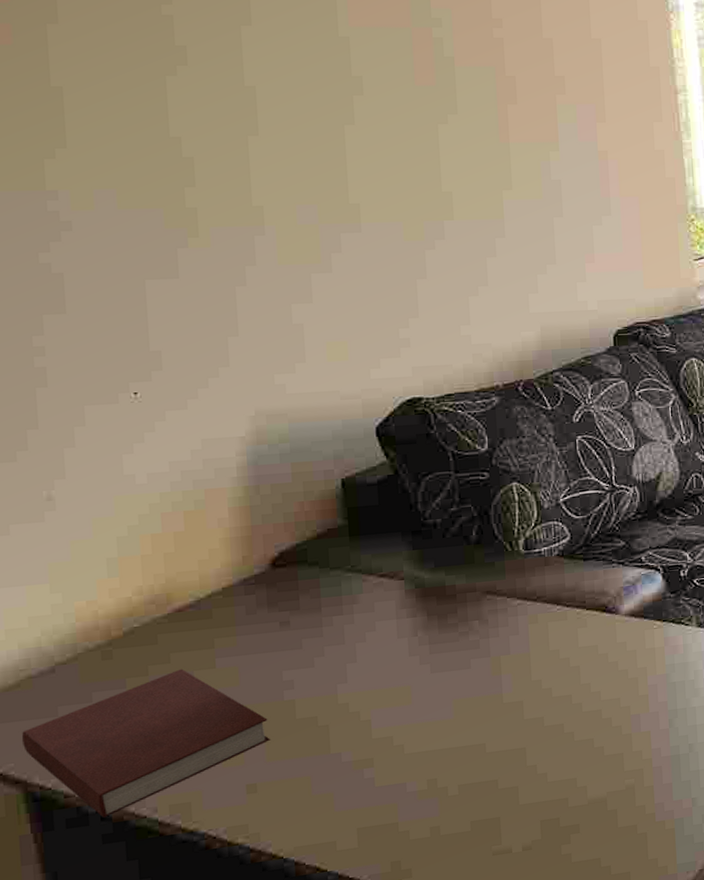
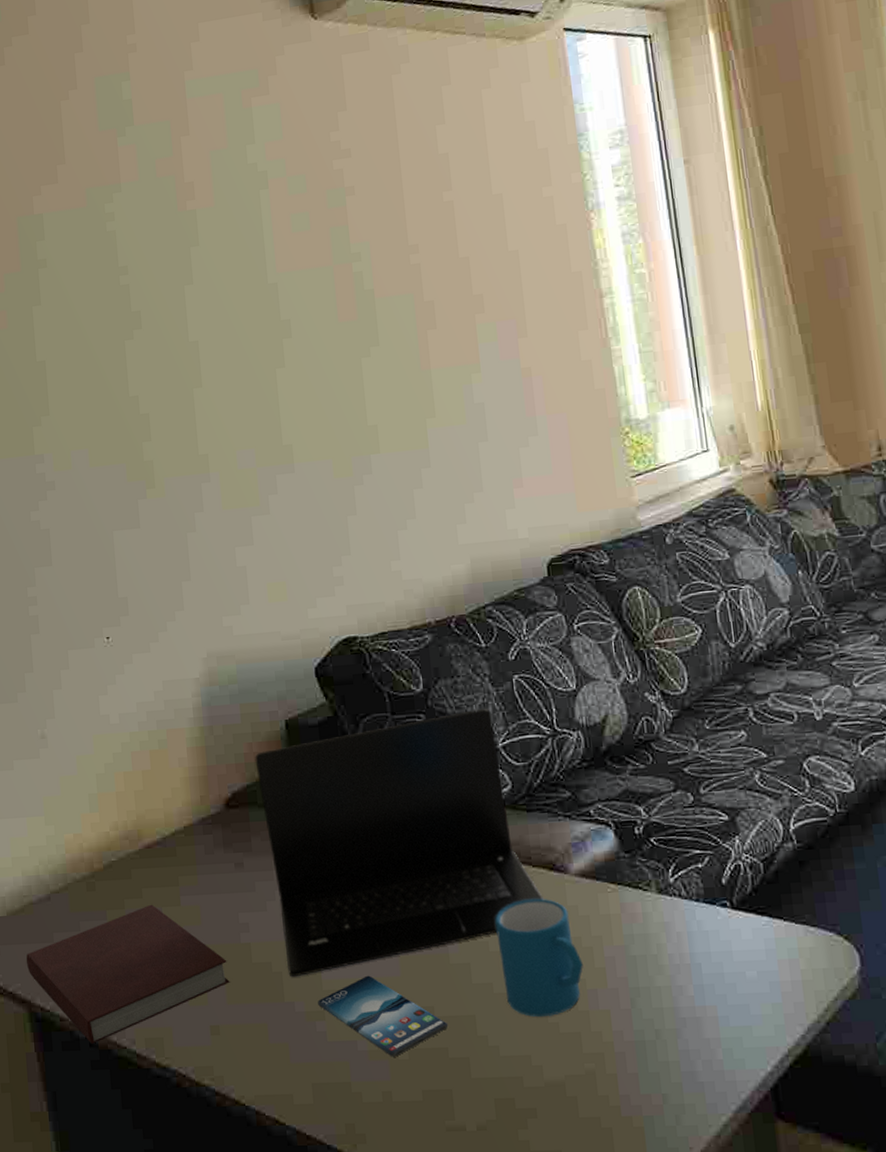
laptop: none [306,466,596,729] -> present [255,708,545,977]
smartphone: none [366,720,499,794] -> present [318,975,449,1057]
mug: none [549,638,628,744] -> present [495,898,583,1017]

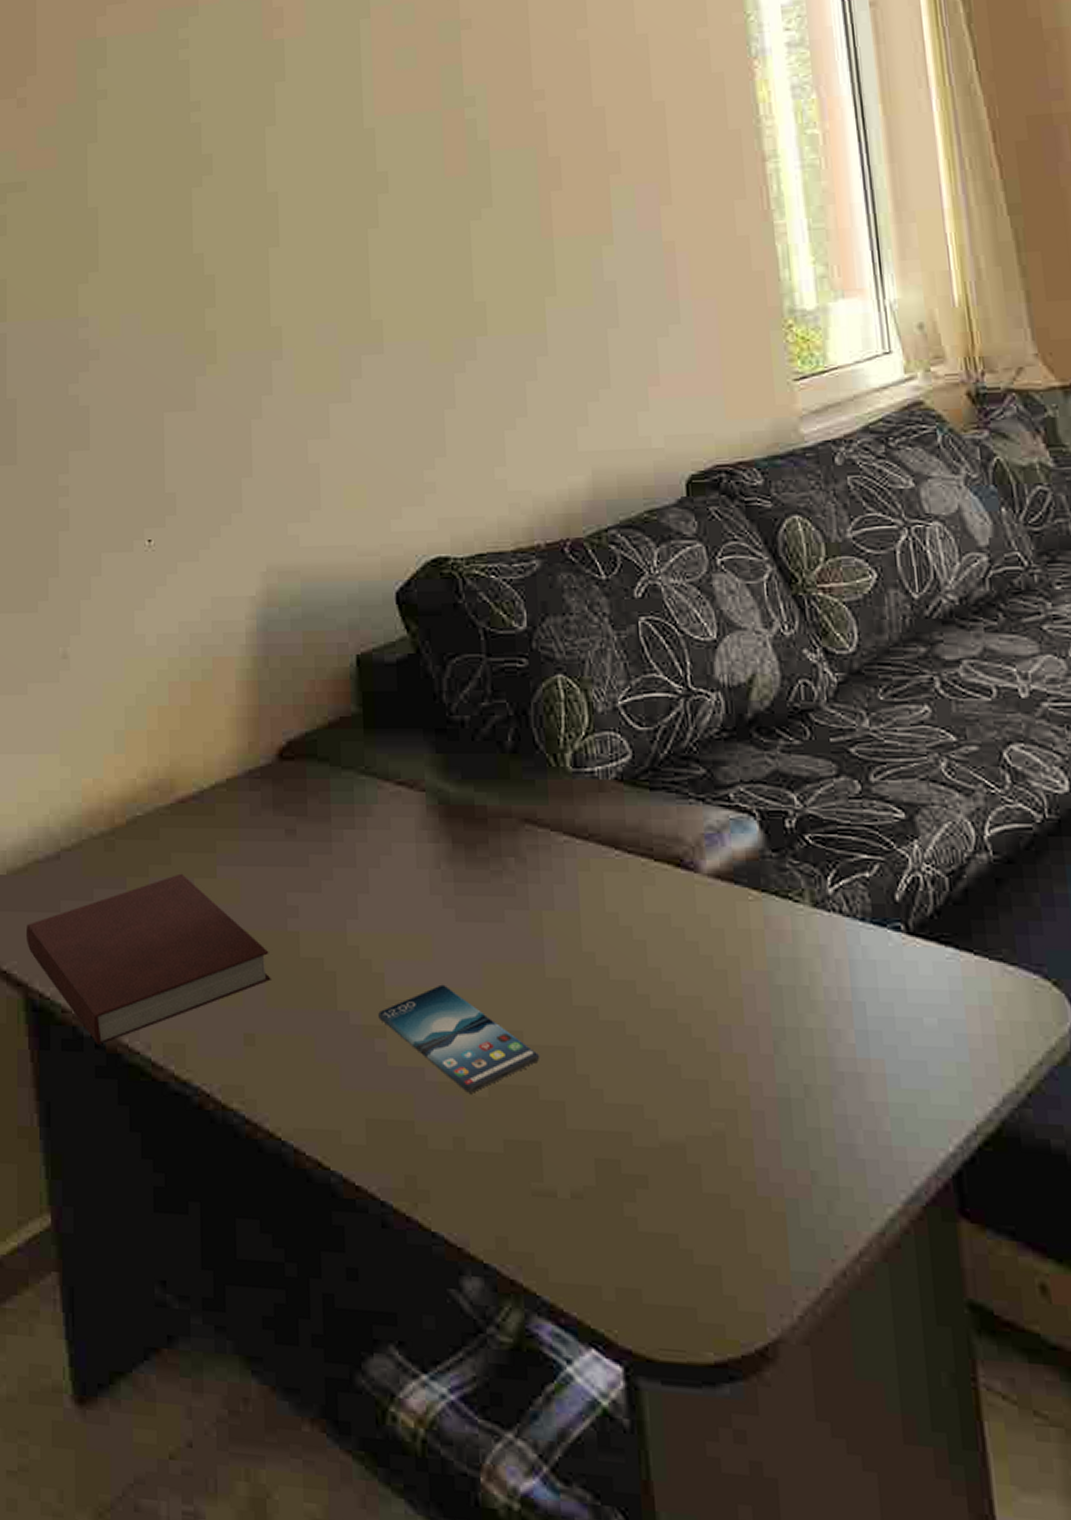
laptop: present [255,708,545,977] -> none [317,655,668,980]
mug: present [495,898,583,1017] -> none [605,901,714,1056]

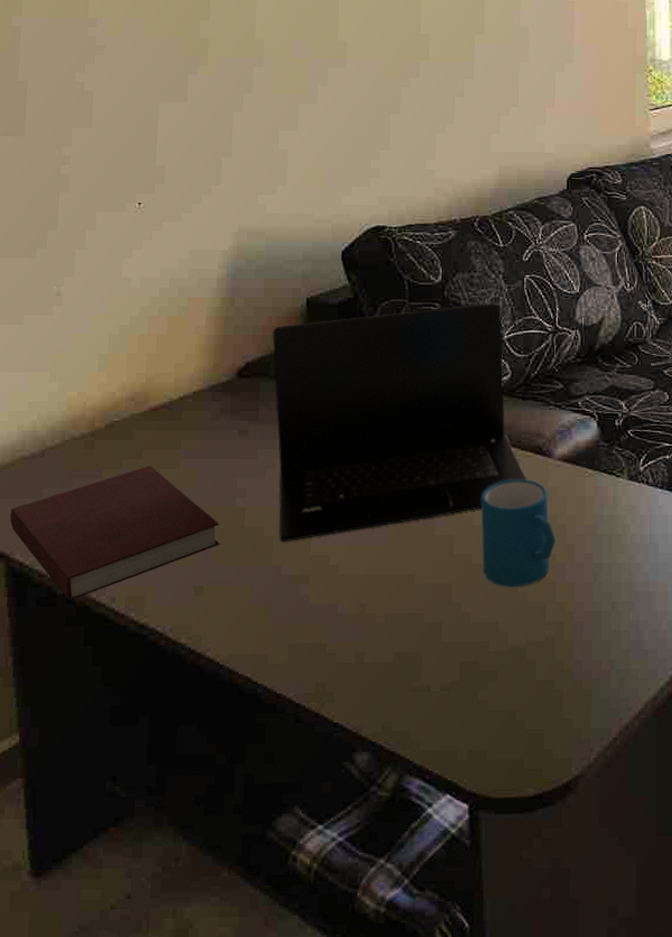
laptop: none [317,655,668,980] -> present [272,302,528,542]
smartphone: present [378,984,540,1093] -> none [304,543,426,621]
mug: none [605,901,714,1056] -> present [481,478,555,587]

